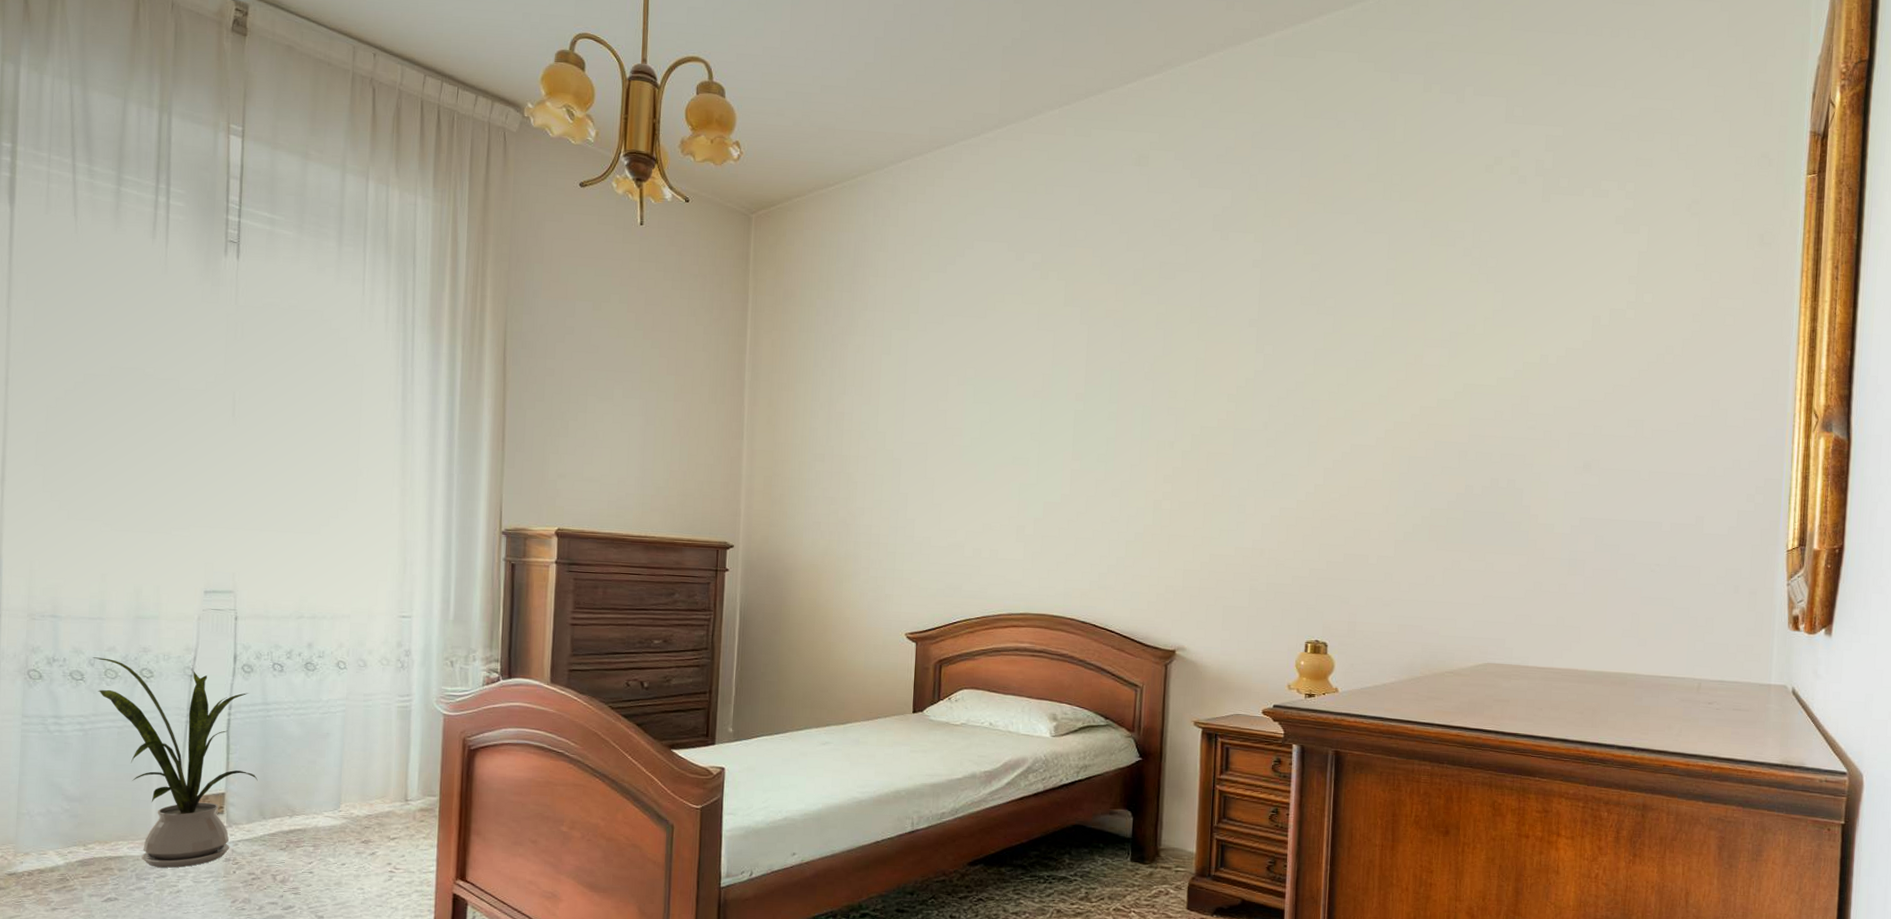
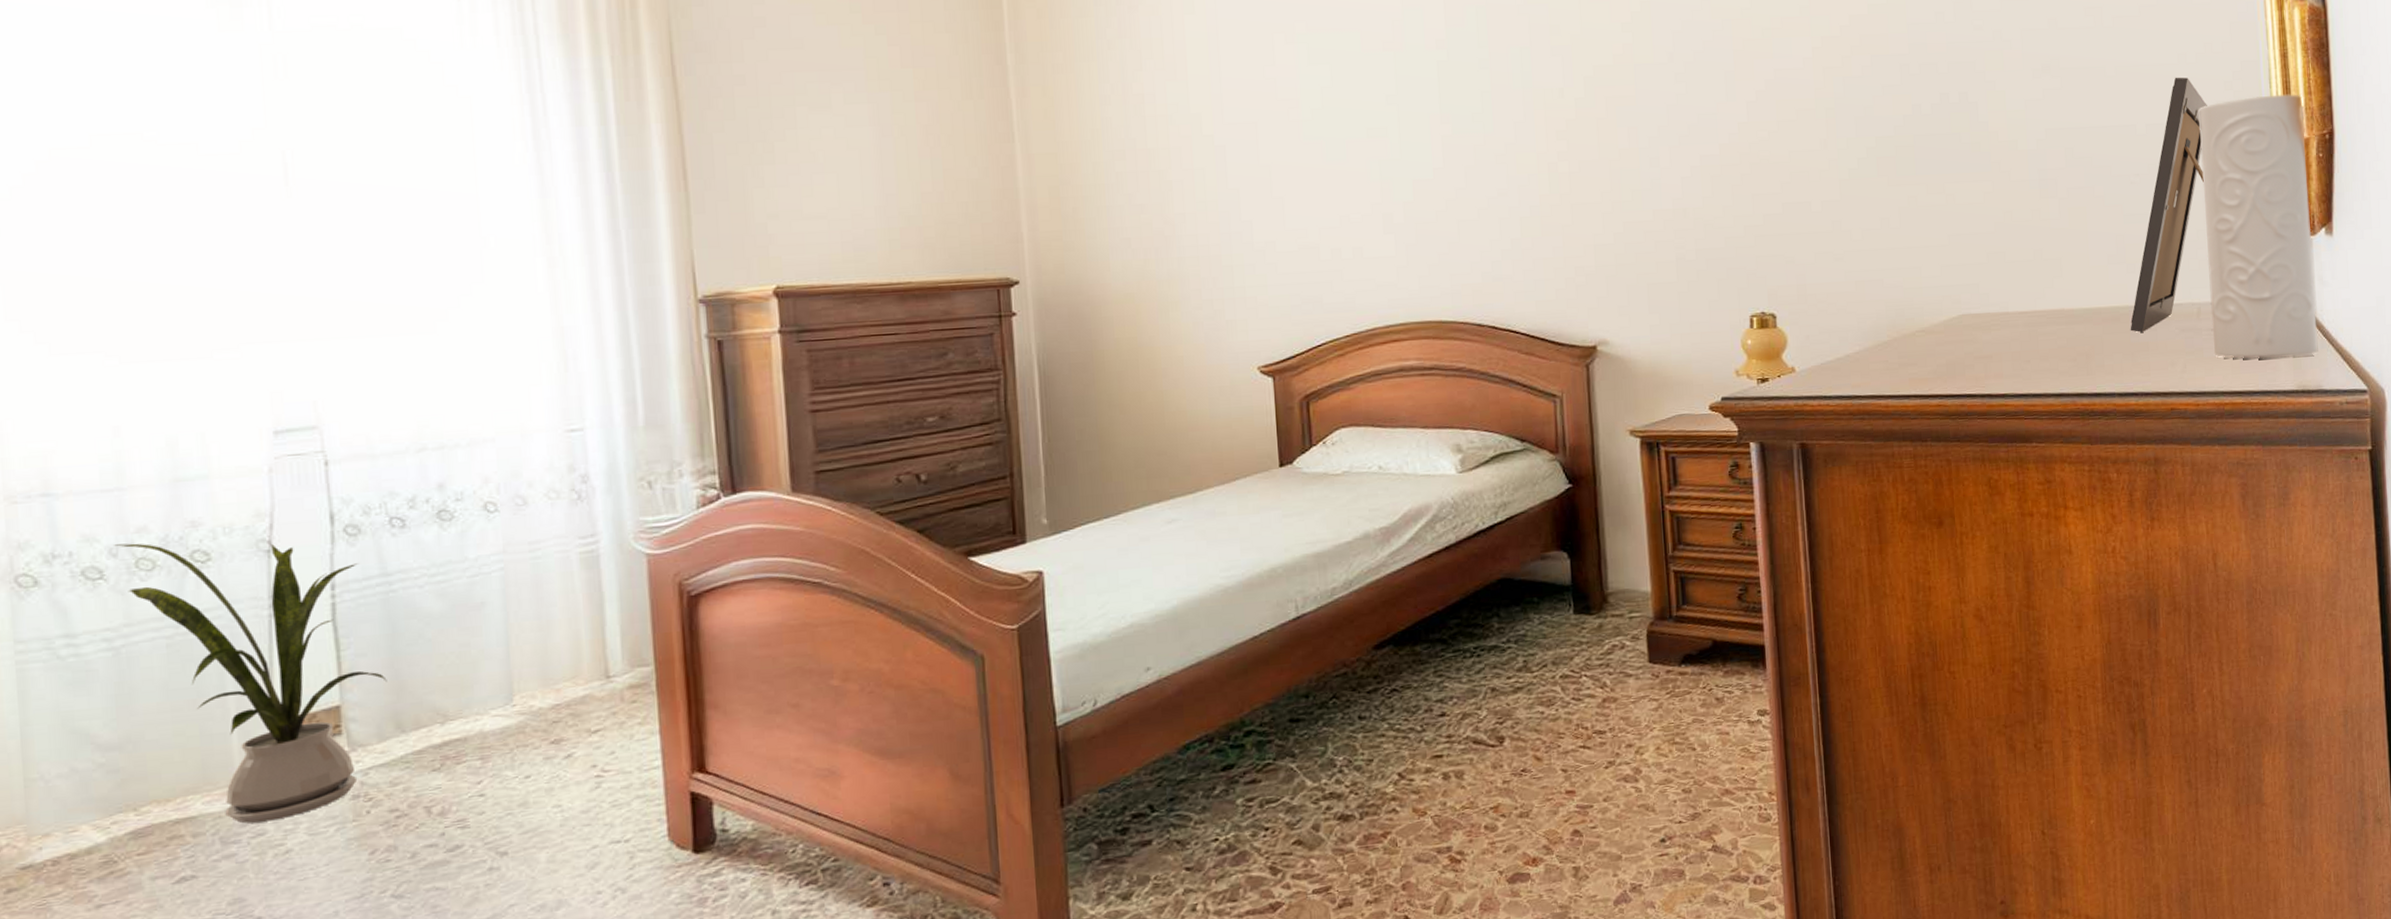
picture frame: none [1635,486,1729,698] -> present [2130,77,2207,333]
decorative vase: none [1709,510,1819,736] -> present [2199,94,2318,359]

